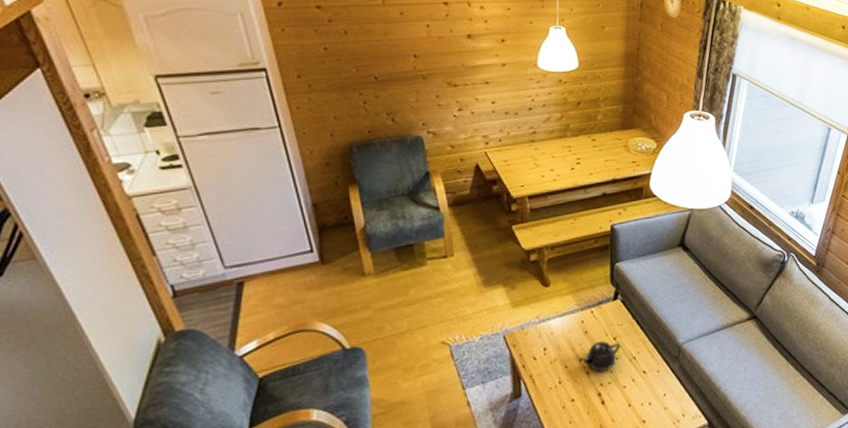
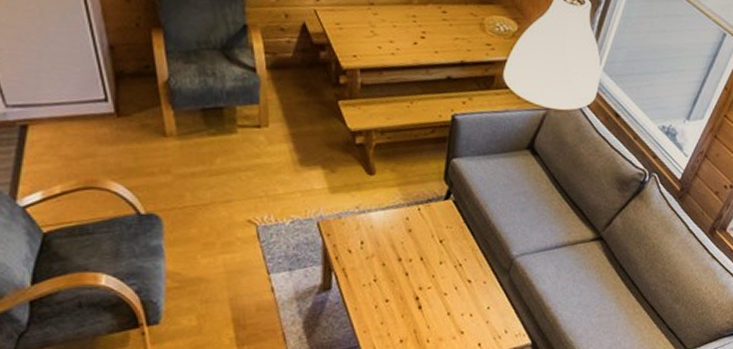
teapot: present [579,341,621,371] -> none [399,242,447,274]

